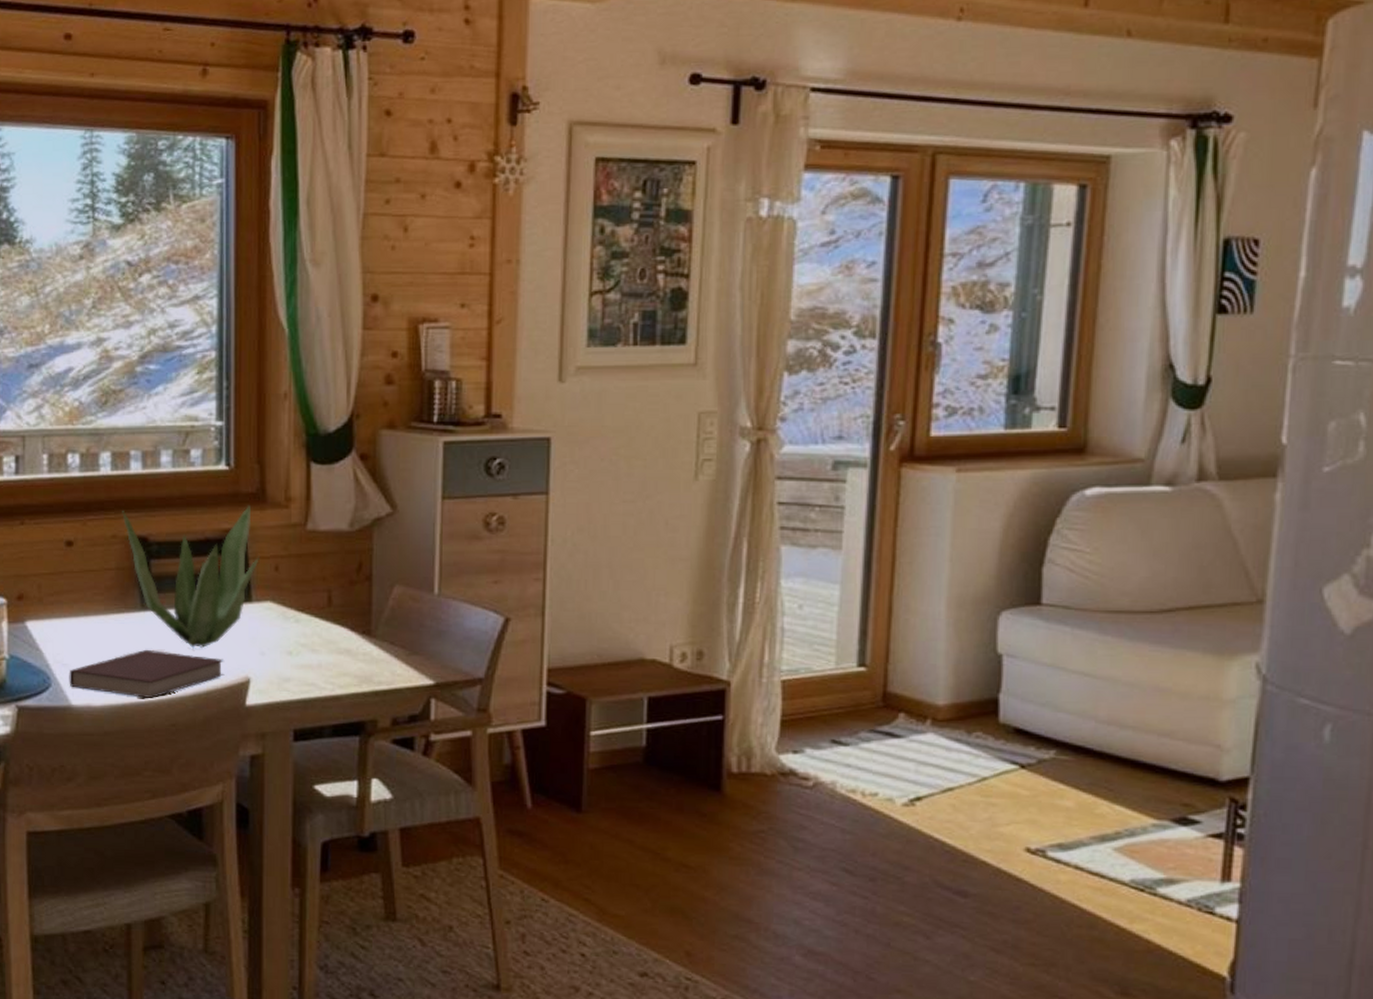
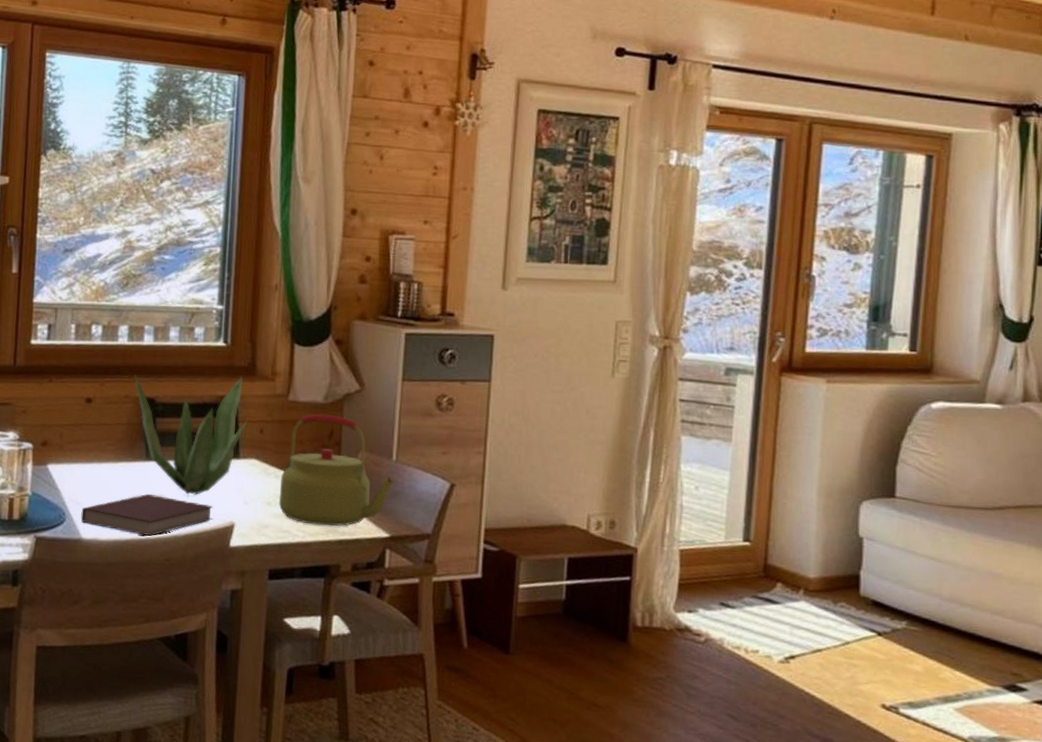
kettle: none [301,543,437,676] -> present [278,413,394,526]

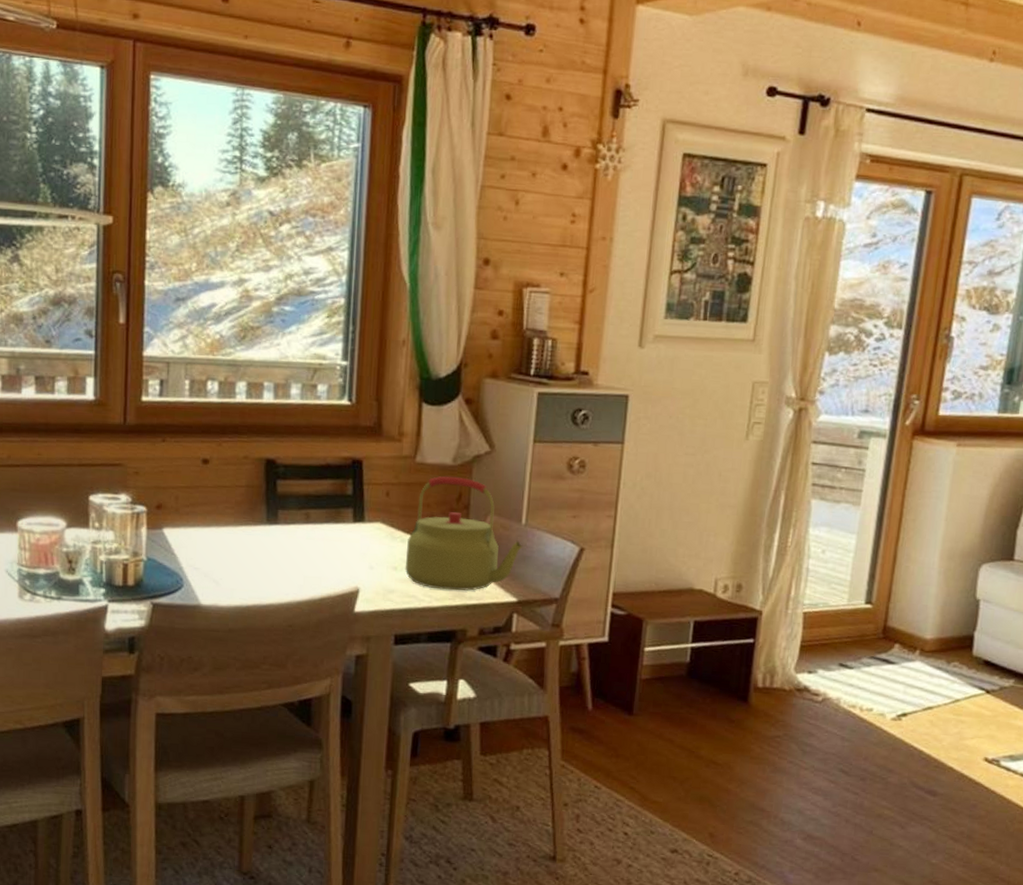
notebook: present [81,493,214,536] -> none [199,558,338,602]
plant: present [134,375,248,496] -> none [254,435,373,560]

